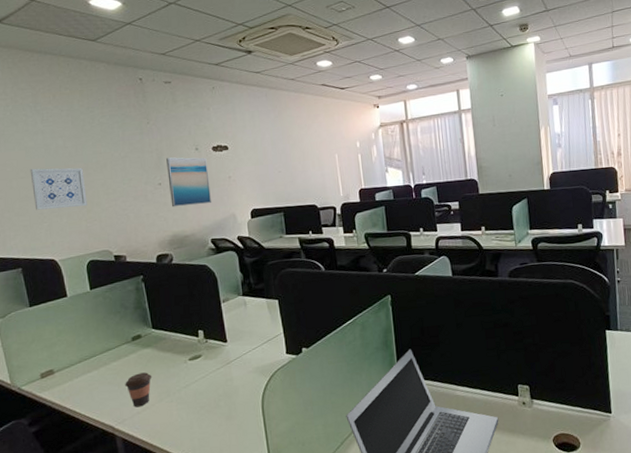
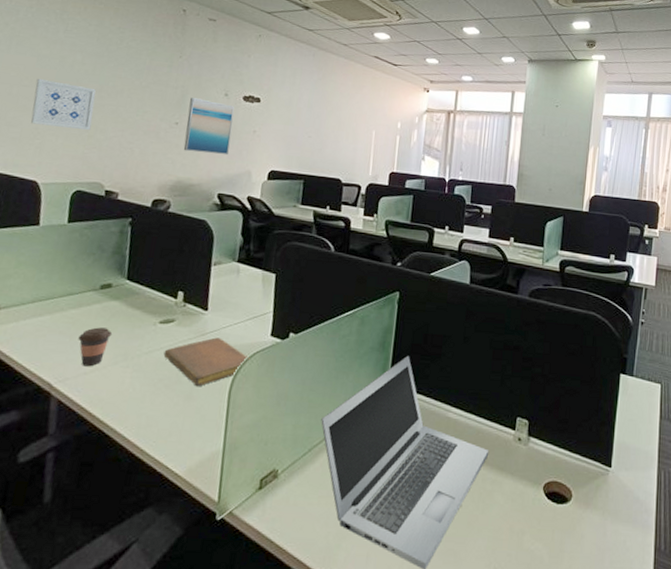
notebook: none [199,363,273,408] -> present [163,337,250,387]

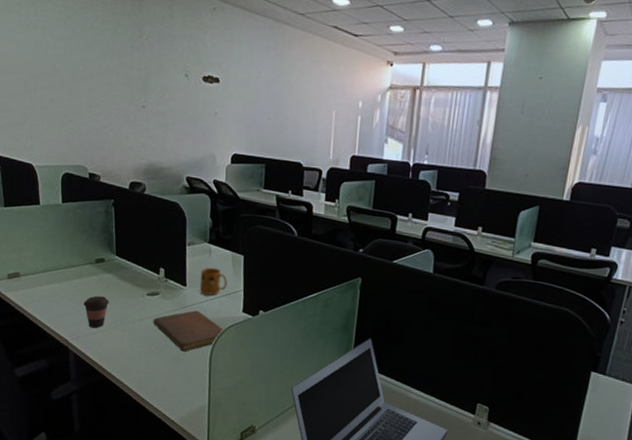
wall art: present [31,78,96,130] -> none [18,64,70,115]
wall art: present [183,97,235,156] -> none [152,79,195,139]
mug: none [222,288,256,320] -> present [199,267,228,296]

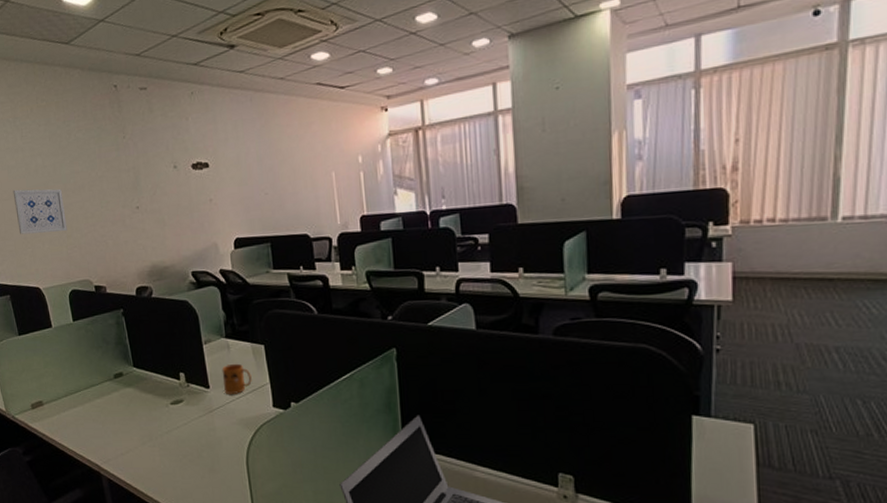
wall art: none [18,64,70,115] -> present [13,188,67,235]
coffee cup: present [83,295,110,329] -> none [109,413,135,448]
notebook: present [153,310,226,352] -> none [181,413,258,460]

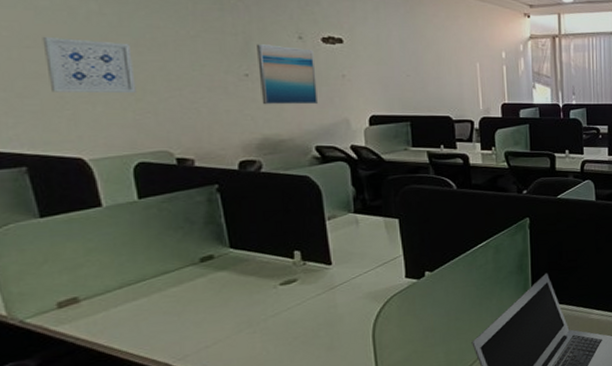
wall art: none [144,177,191,234] -> present [257,44,318,105]
mug: present [222,363,252,394] -> none [348,238,383,269]

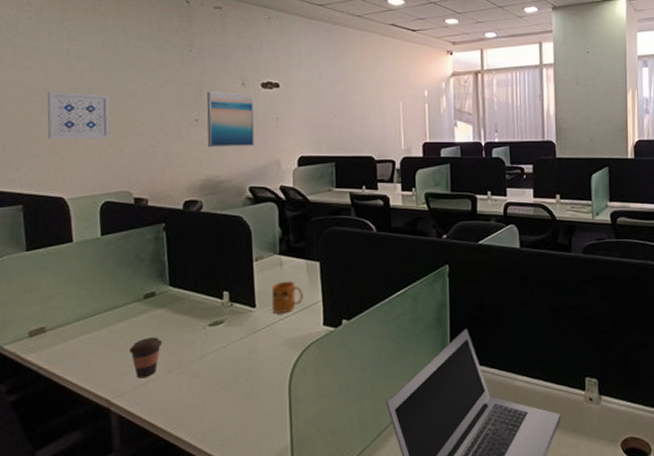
coffee cup: none [188,299,228,341] -> present [129,337,163,379]
mug: none [348,238,383,269] -> present [271,281,303,313]

